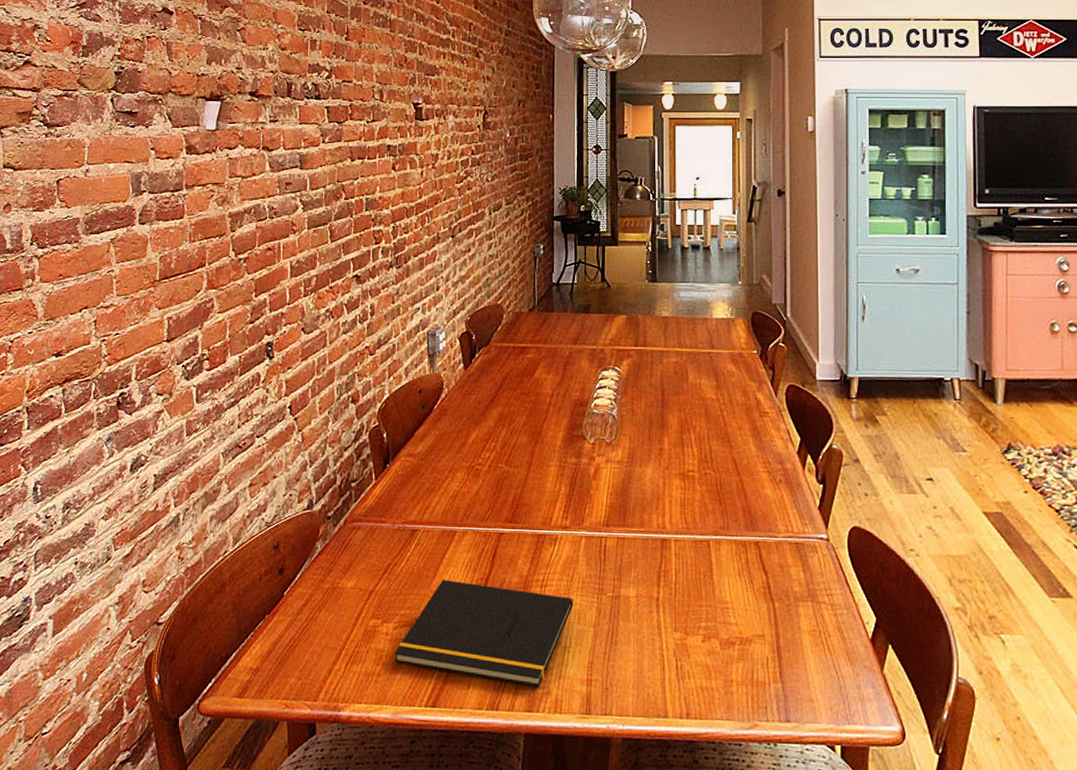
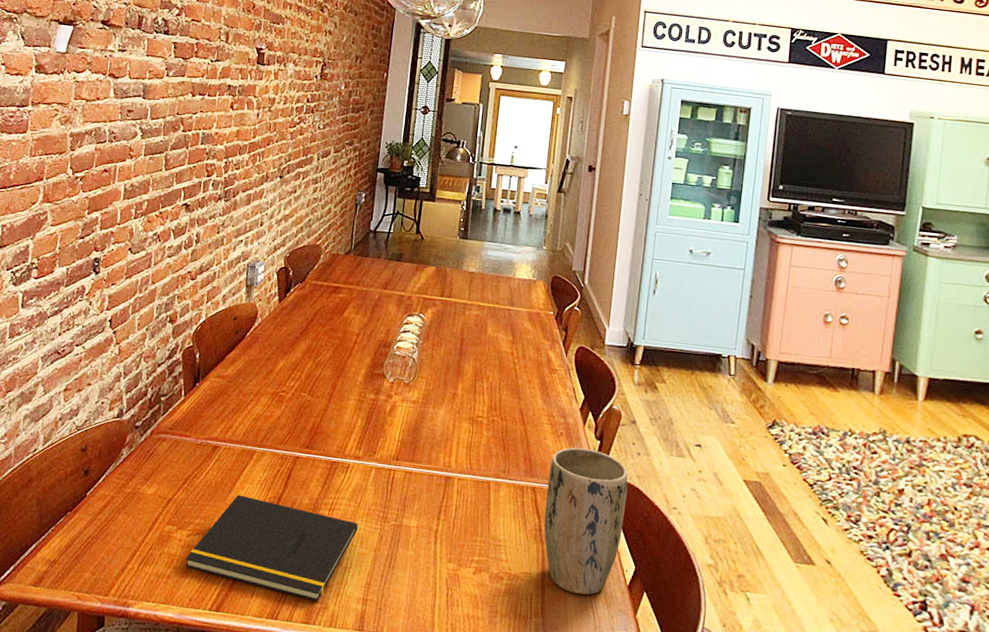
plant pot: none [771,494,859,653] -> present [544,447,628,595]

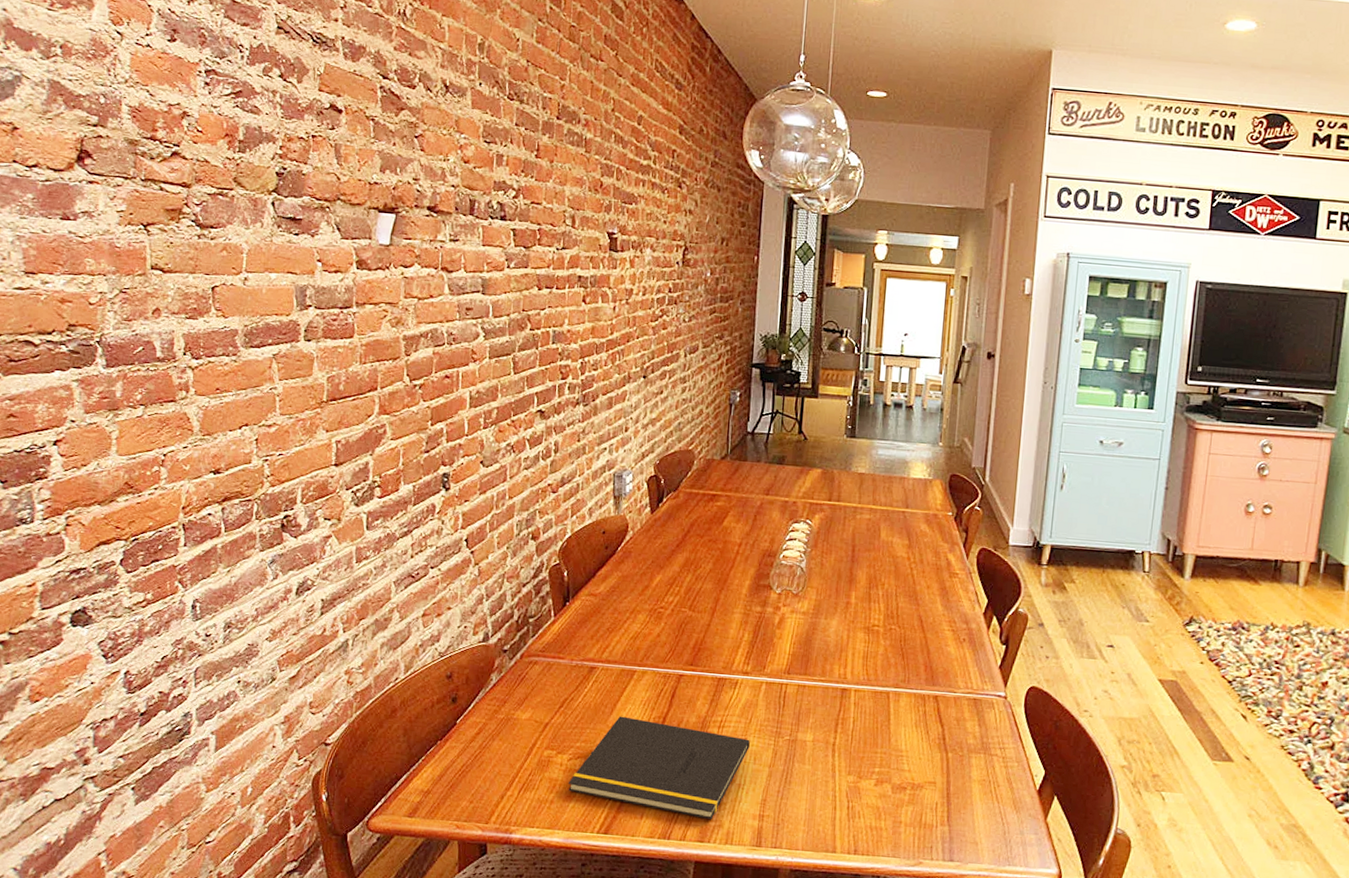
plant pot: present [544,447,628,595] -> none [948,653,1036,801]

